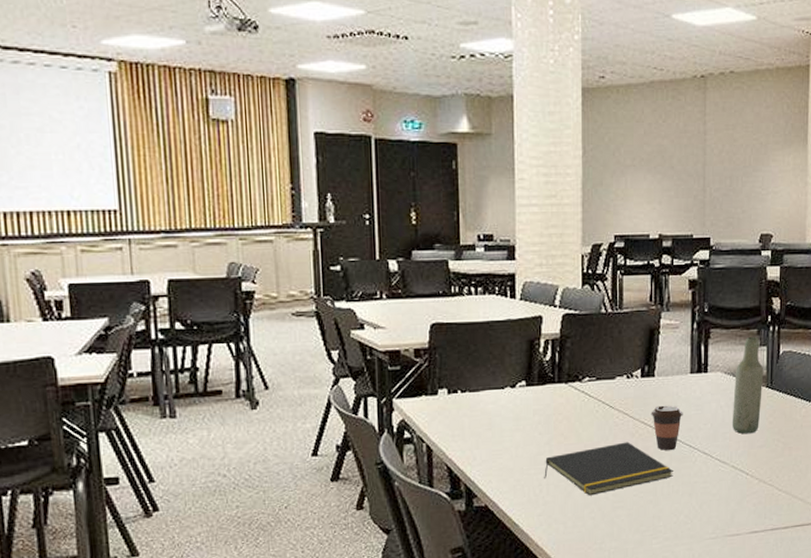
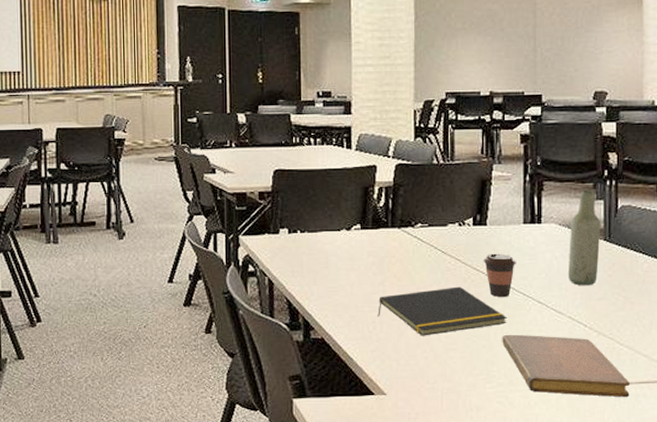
notebook: none [668,486,787,544] -> present [502,334,630,398]

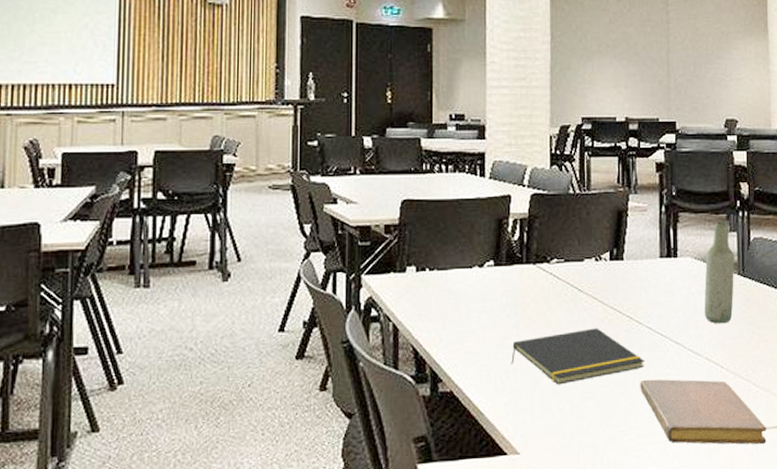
coffee cup: present [483,253,516,297] -> none [620,290,653,338]

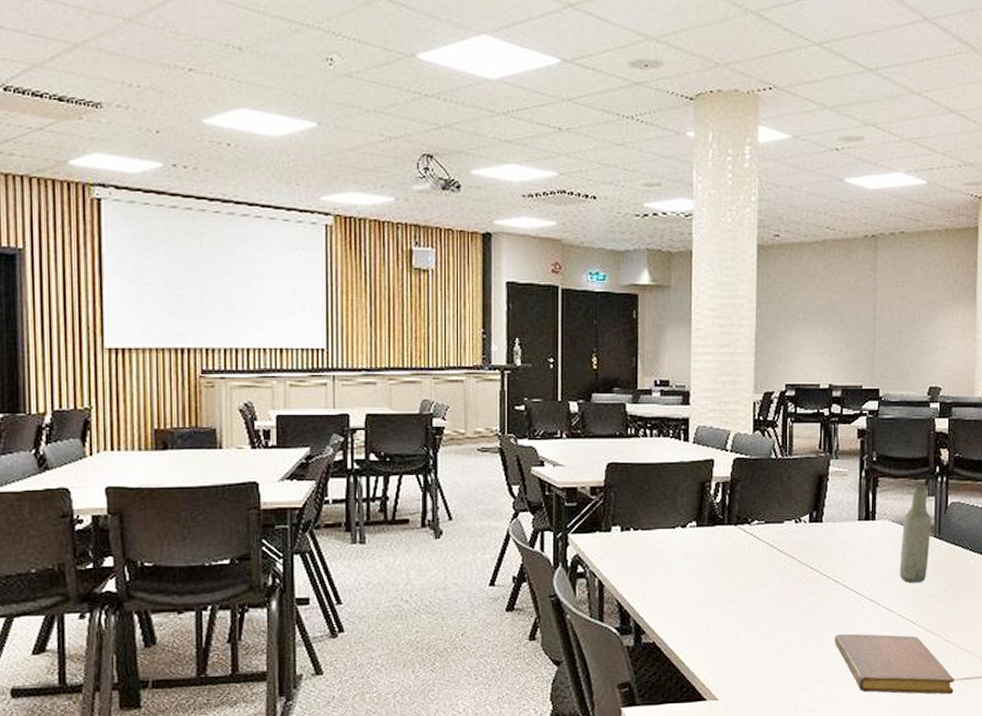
notepad: present [511,328,645,385] -> none [711,585,840,638]

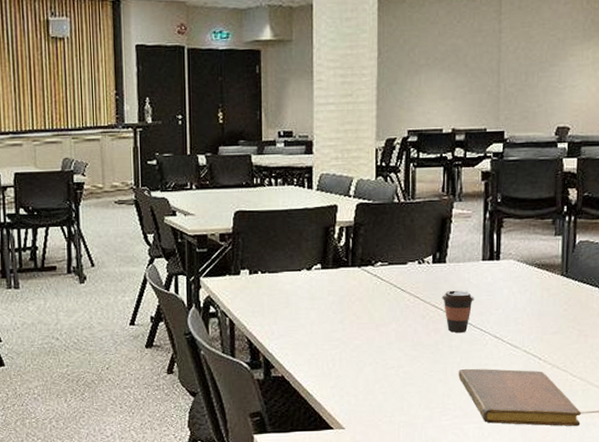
coffee cup: none [818,551,850,596] -> present [441,290,474,333]
bottle: present [900,487,932,583] -> none [525,227,559,320]

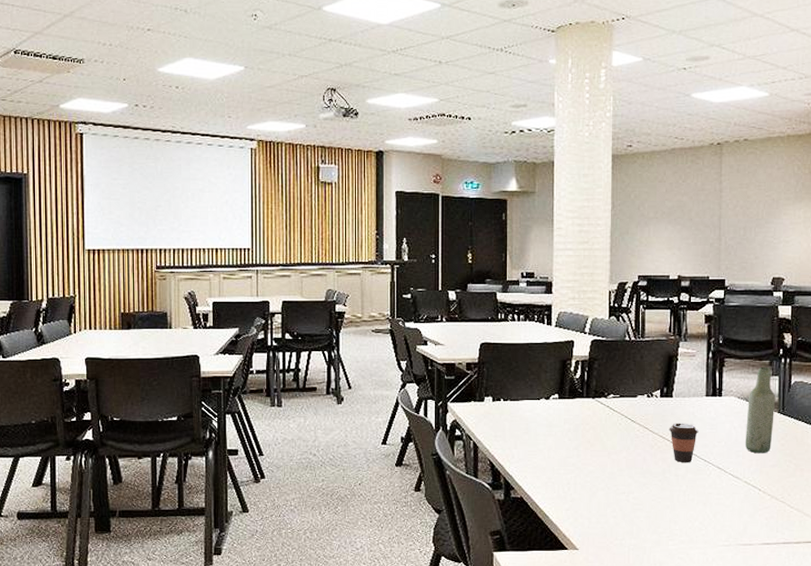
notebook: present [458,368,581,427] -> none [684,496,798,556]
bottle: none [525,227,559,320] -> present [746,368,776,454]

